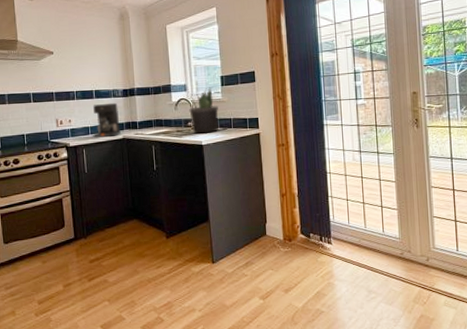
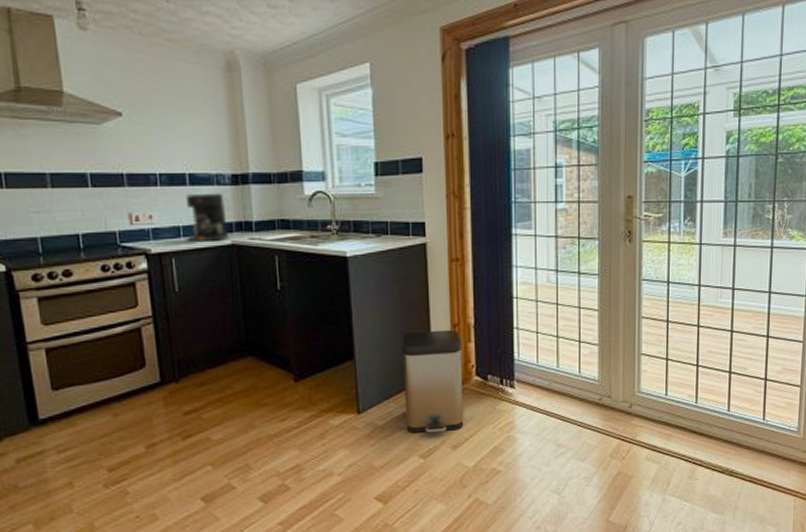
planter: present [188,87,218,134] -> none [327,176,370,242]
pedal bin: none [243,198,293,279] -> present [401,329,464,433]

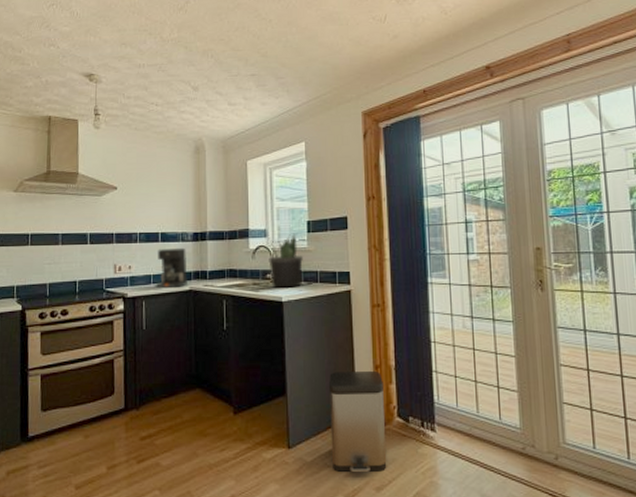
planter: none [327,176,370,242] -> present [268,233,303,289]

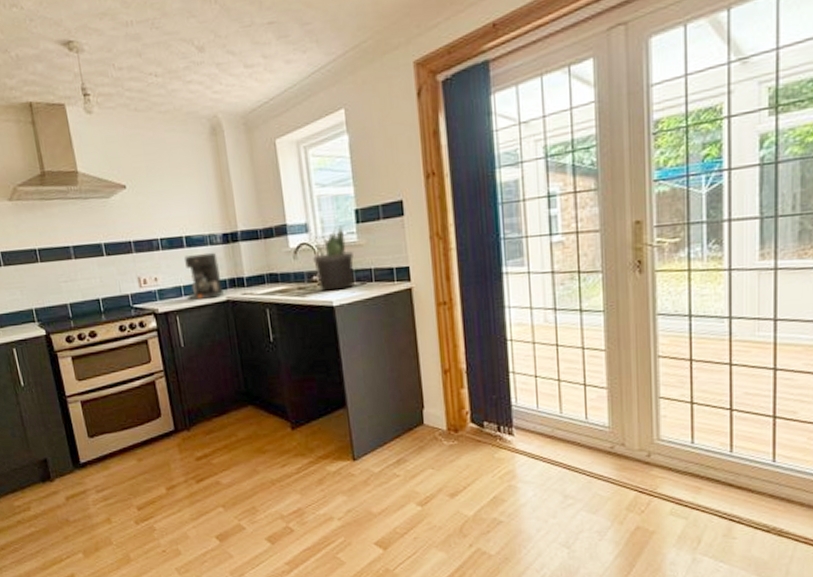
pedal bin: present [328,370,387,472] -> none [392,375,461,481]

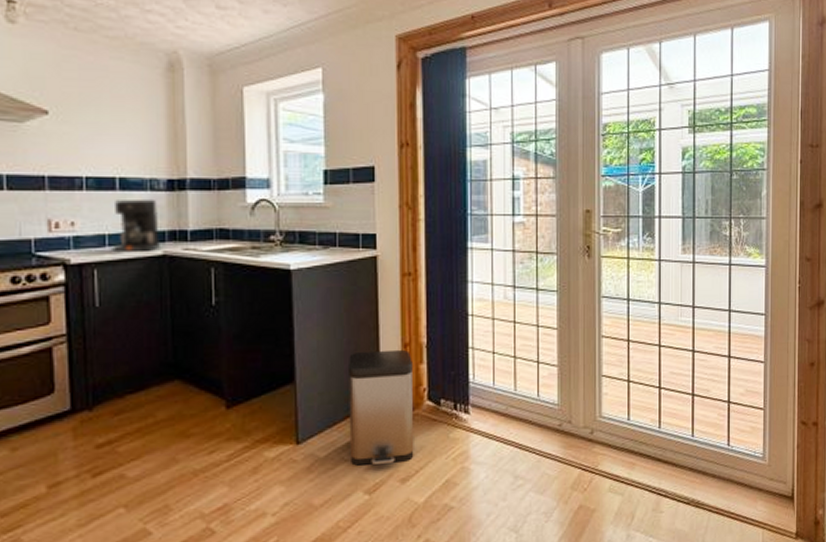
planter: present [310,225,355,291] -> none [272,184,318,254]
pedal bin: none [392,375,461,481] -> present [347,349,414,466]

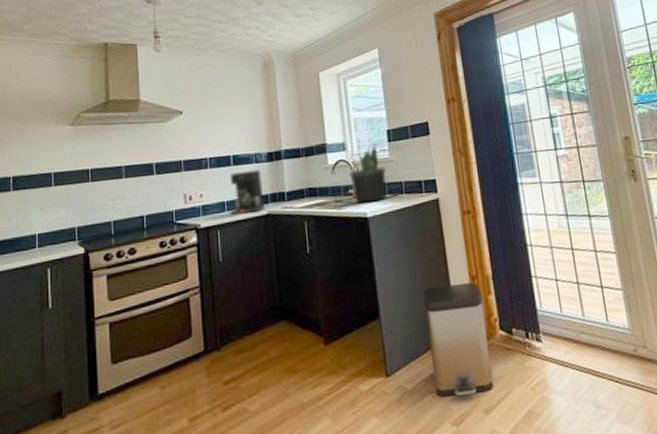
planter: none [272,184,318,254] -> present [347,143,387,203]

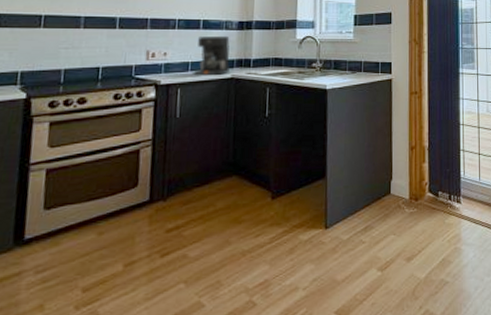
planter: present [347,143,387,203] -> none [315,25,349,77]
pedal bin: present [424,282,494,397] -> none [367,151,418,247]

